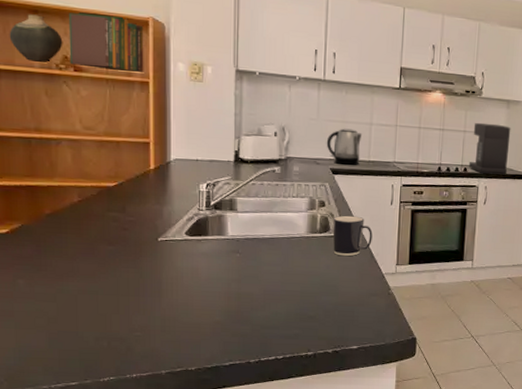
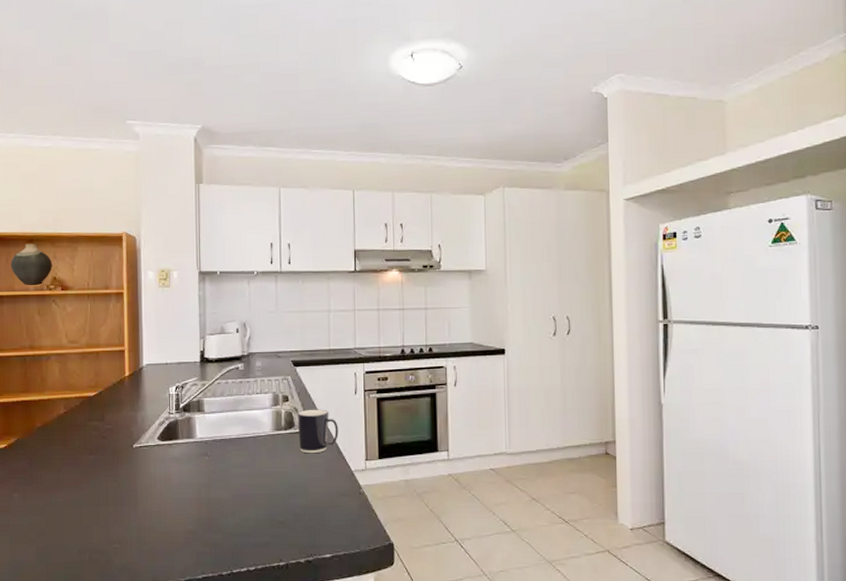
books: present [68,12,144,73] -> none [57,235,119,286]
kettle: present [326,128,362,166] -> none [286,318,321,357]
coffee maker: present [468,122,511,175] -> none [433,297,476,352]

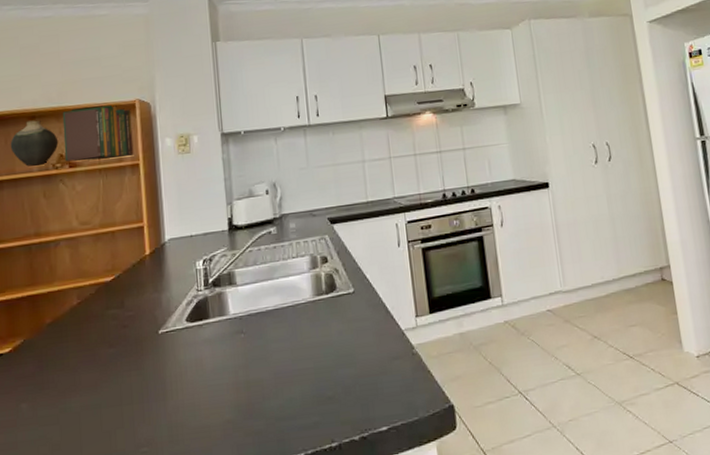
books: none [57,235,119,286] -> present [62,104,134,162]
mug: present [297,409,338,454] -> none [338,266,385,318]

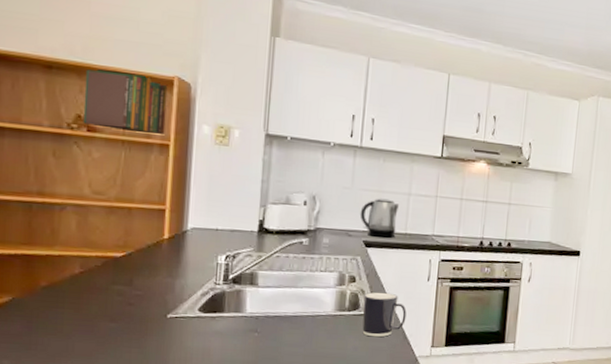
vase: present [10,120,58,167] -> none [17,69,76,122]
kettle: none [319,170,358,213] -> present [360,198,400,239]
mug: none [338,266,385,318] -> present [362,292,407,338]

